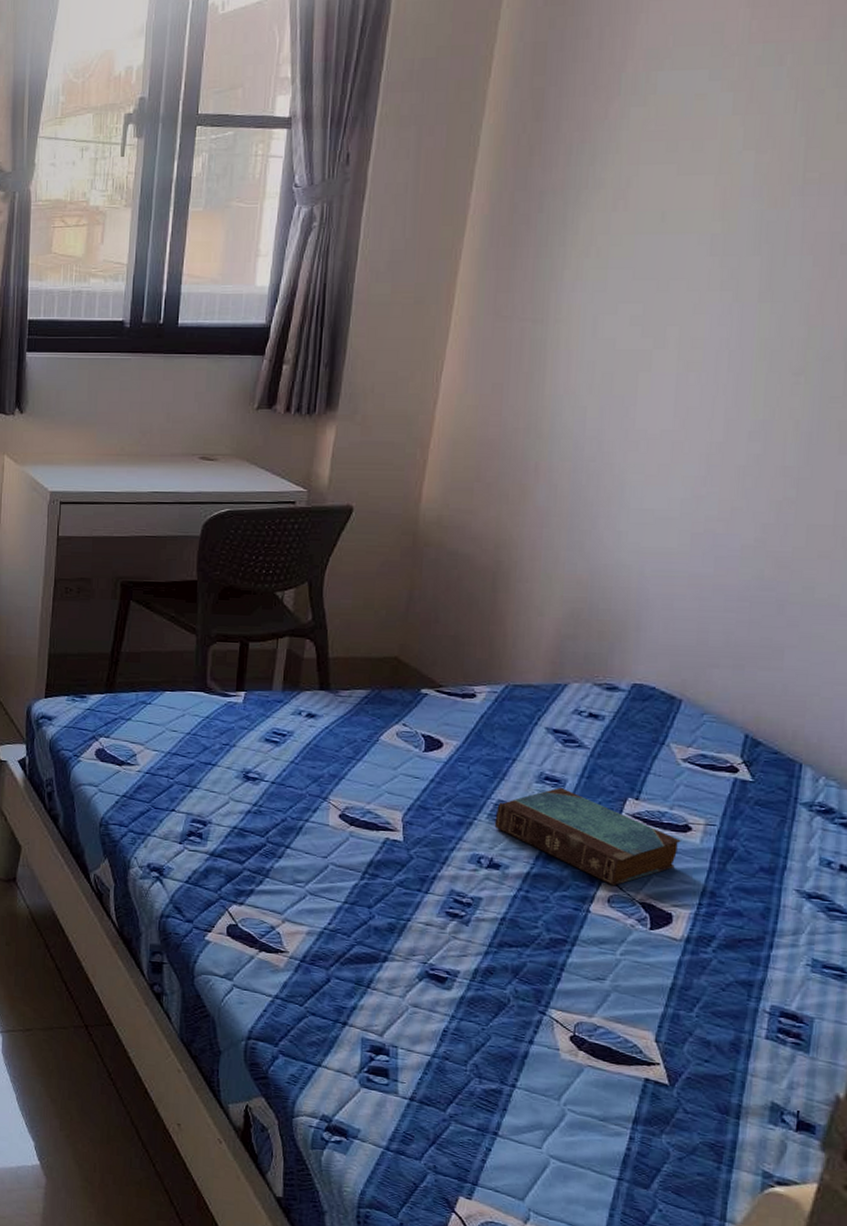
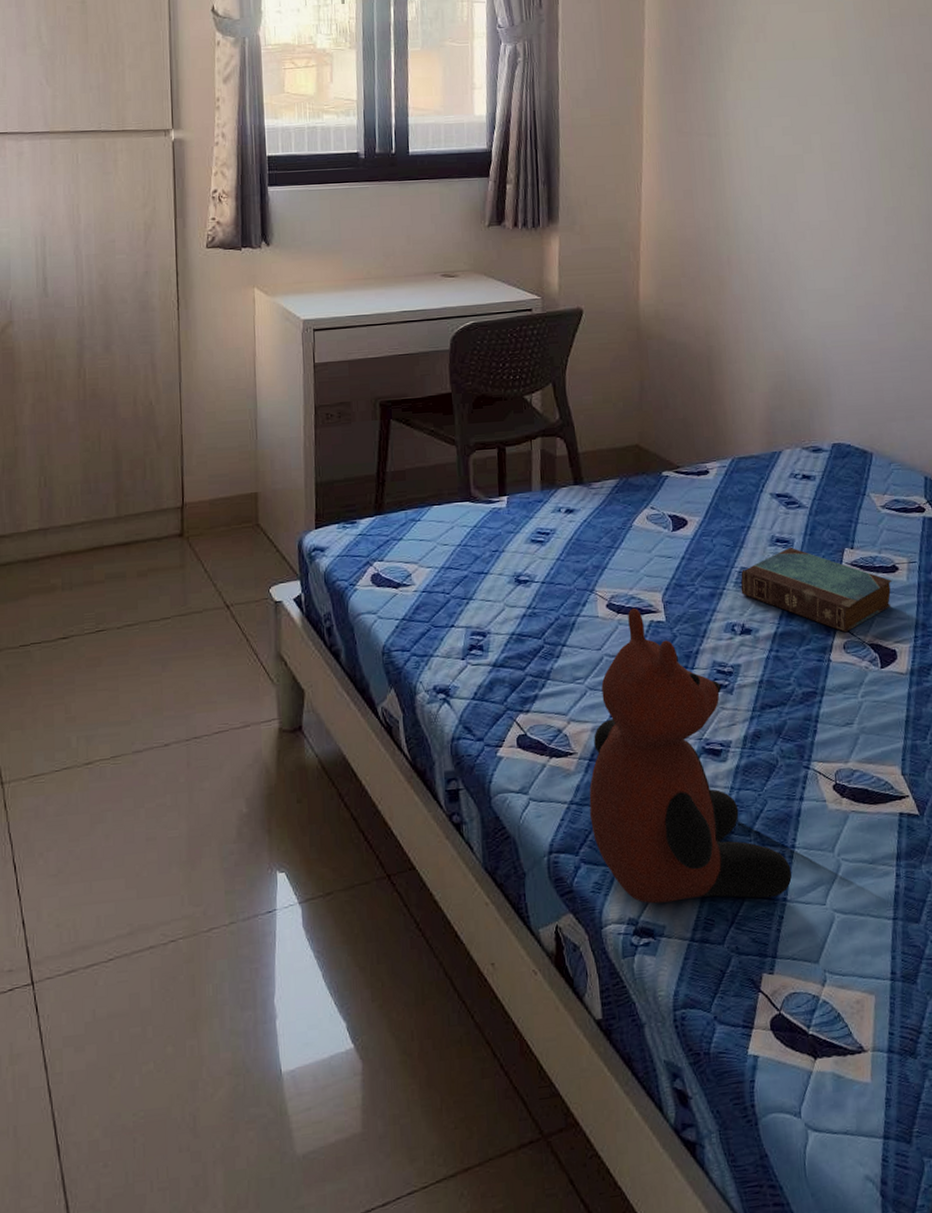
teddy bear: none [293,823,507,1130] -> present [589,608,792,904]

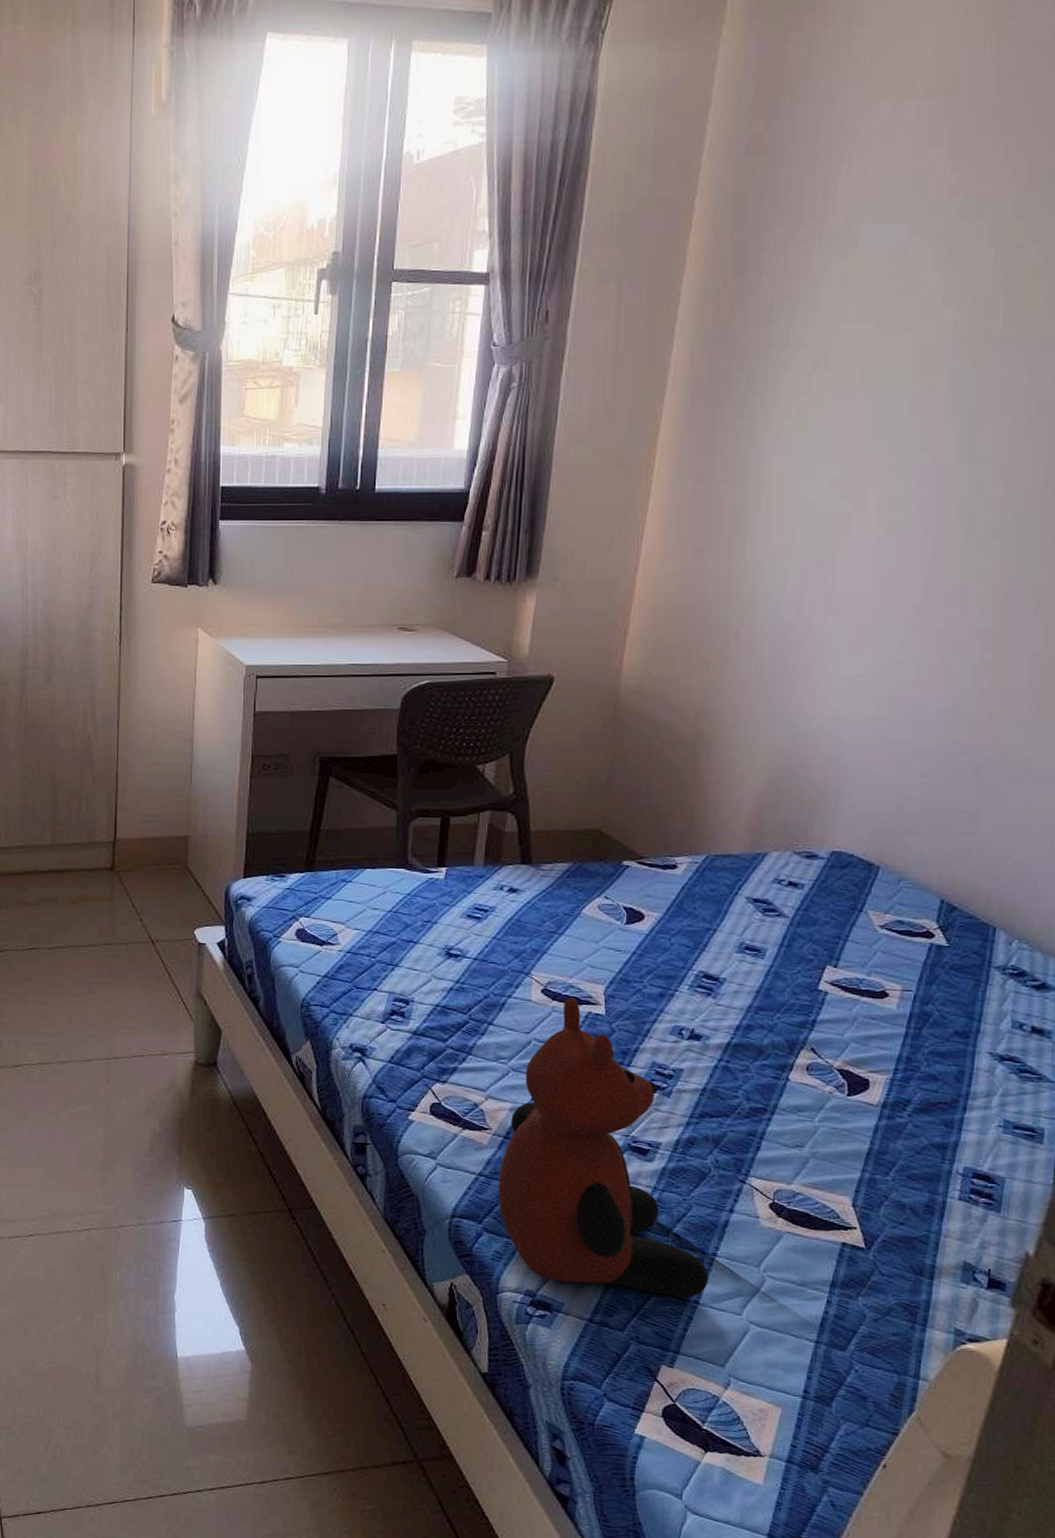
book: present [740,548,892,633] -> none [695,957,878,1054]

